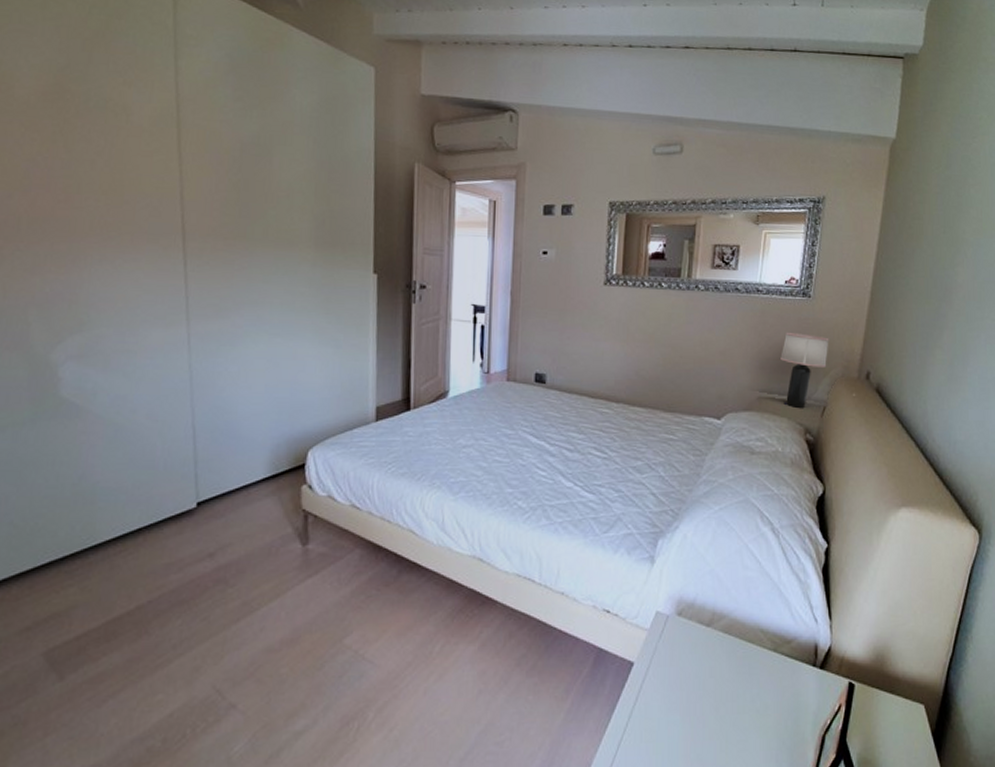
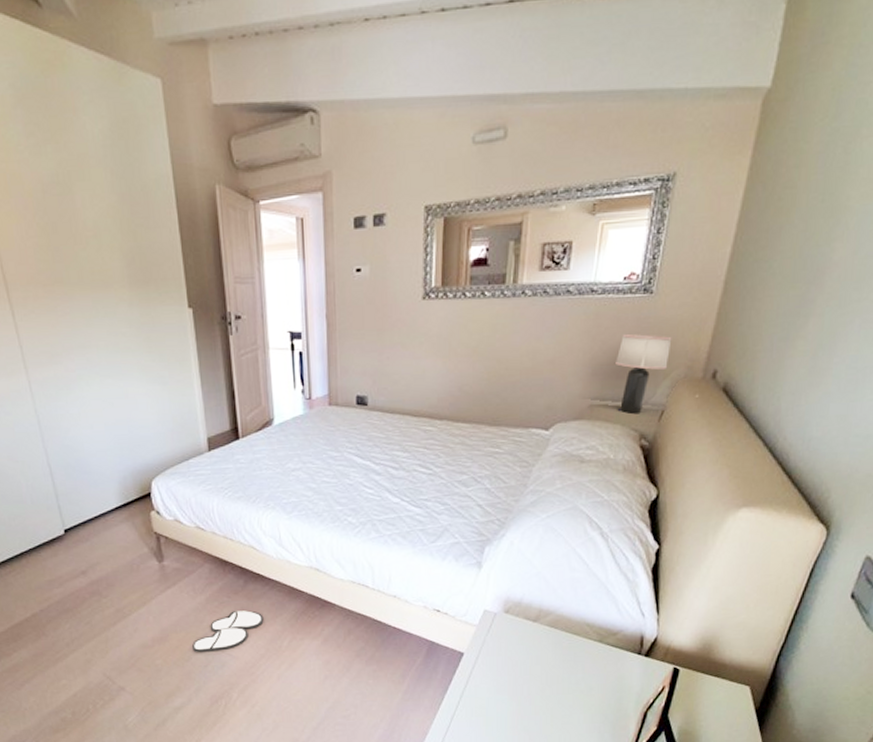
slippers: none [328,607,415,660] -> present [192,611,264,653]

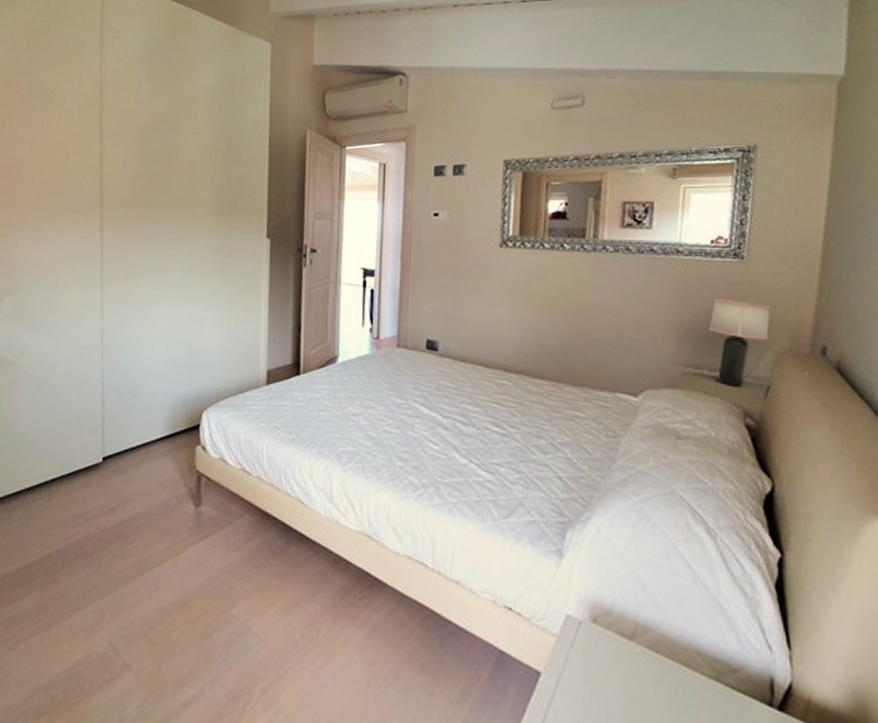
slippers: present [192,611,264,653] -> none [216,578,303,630]

